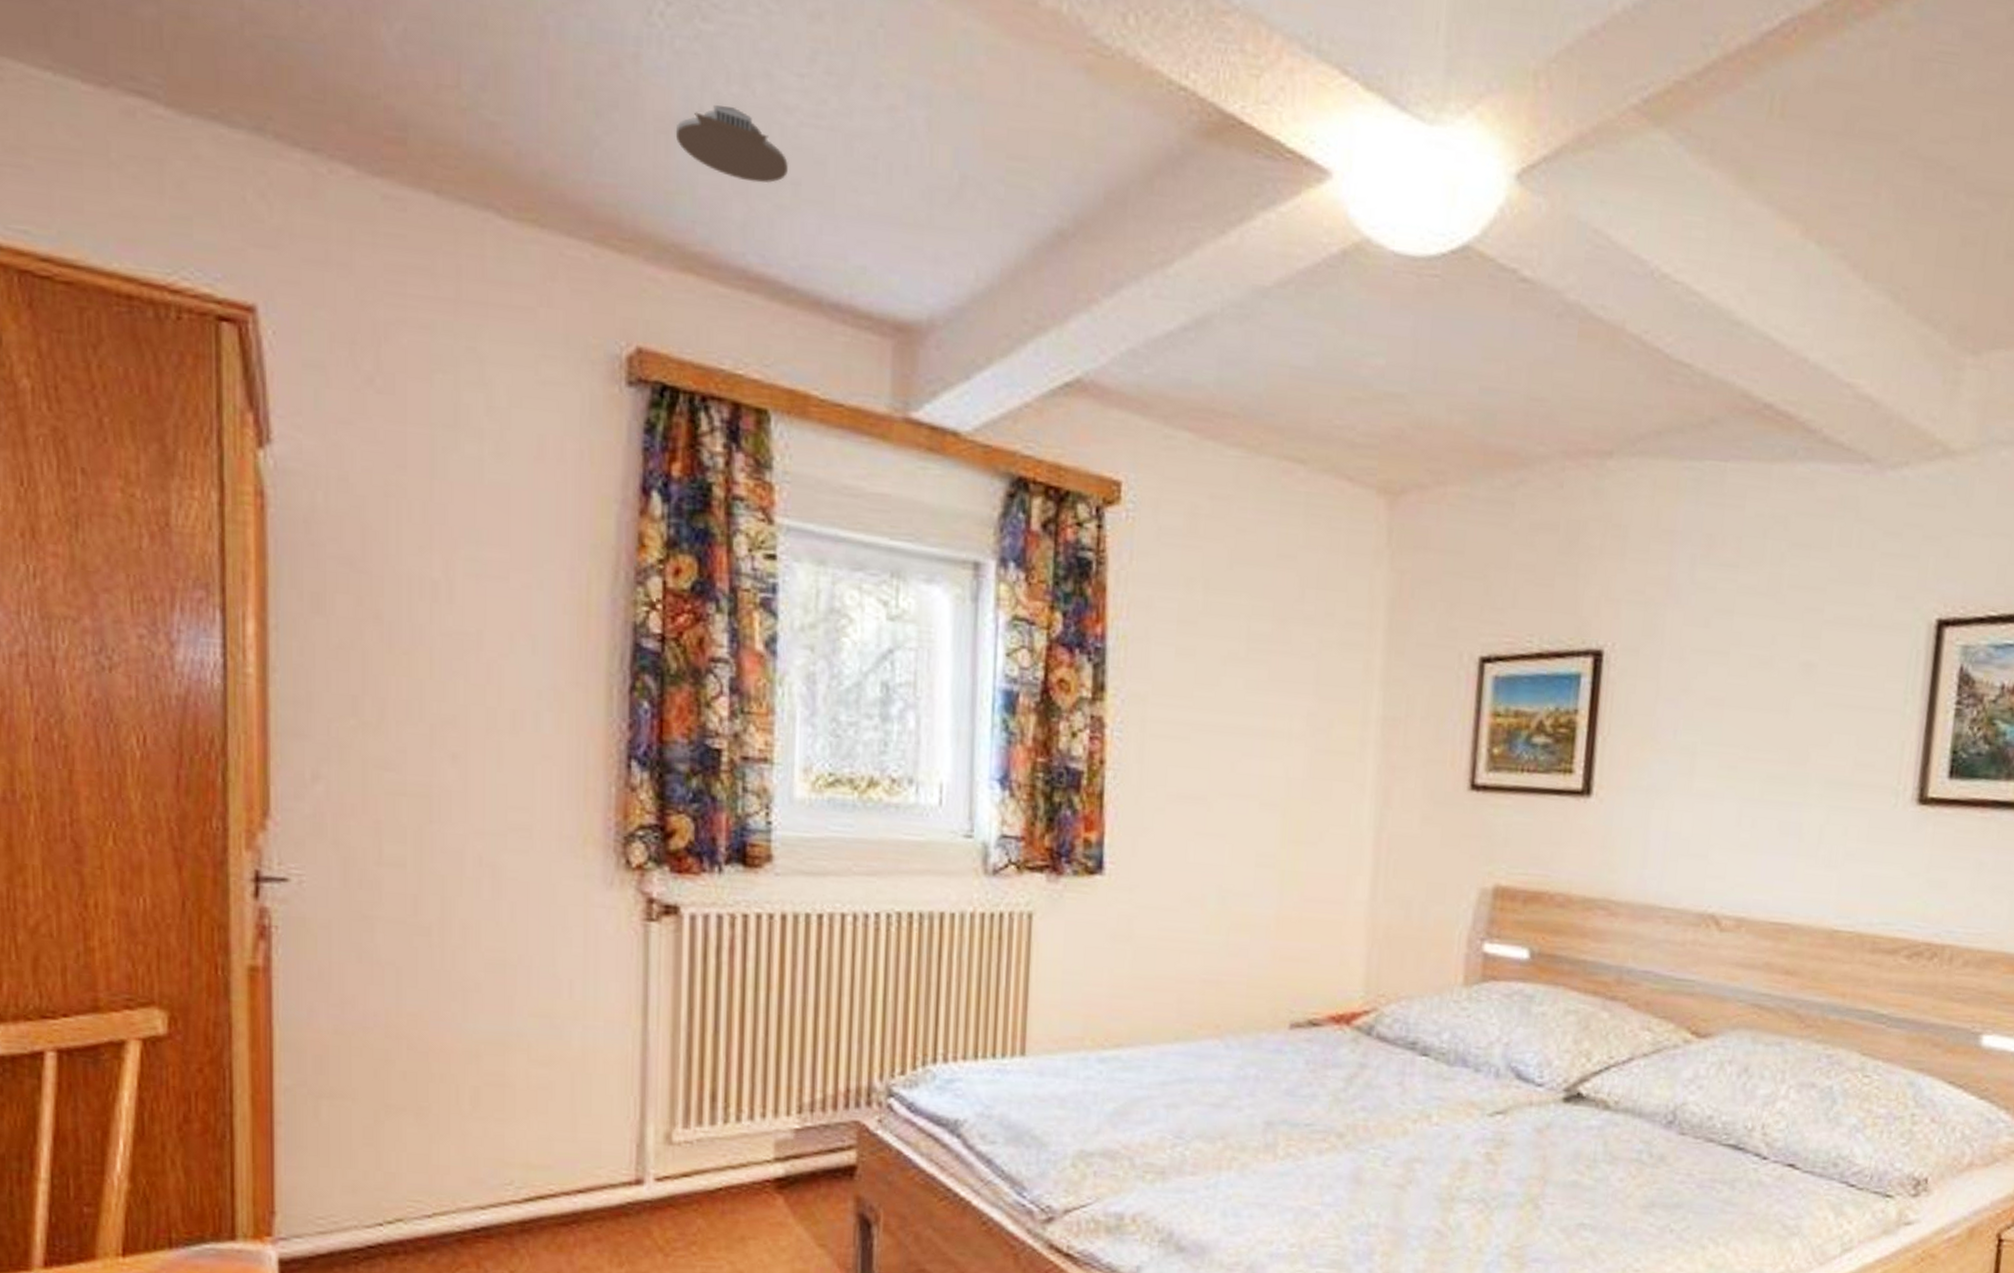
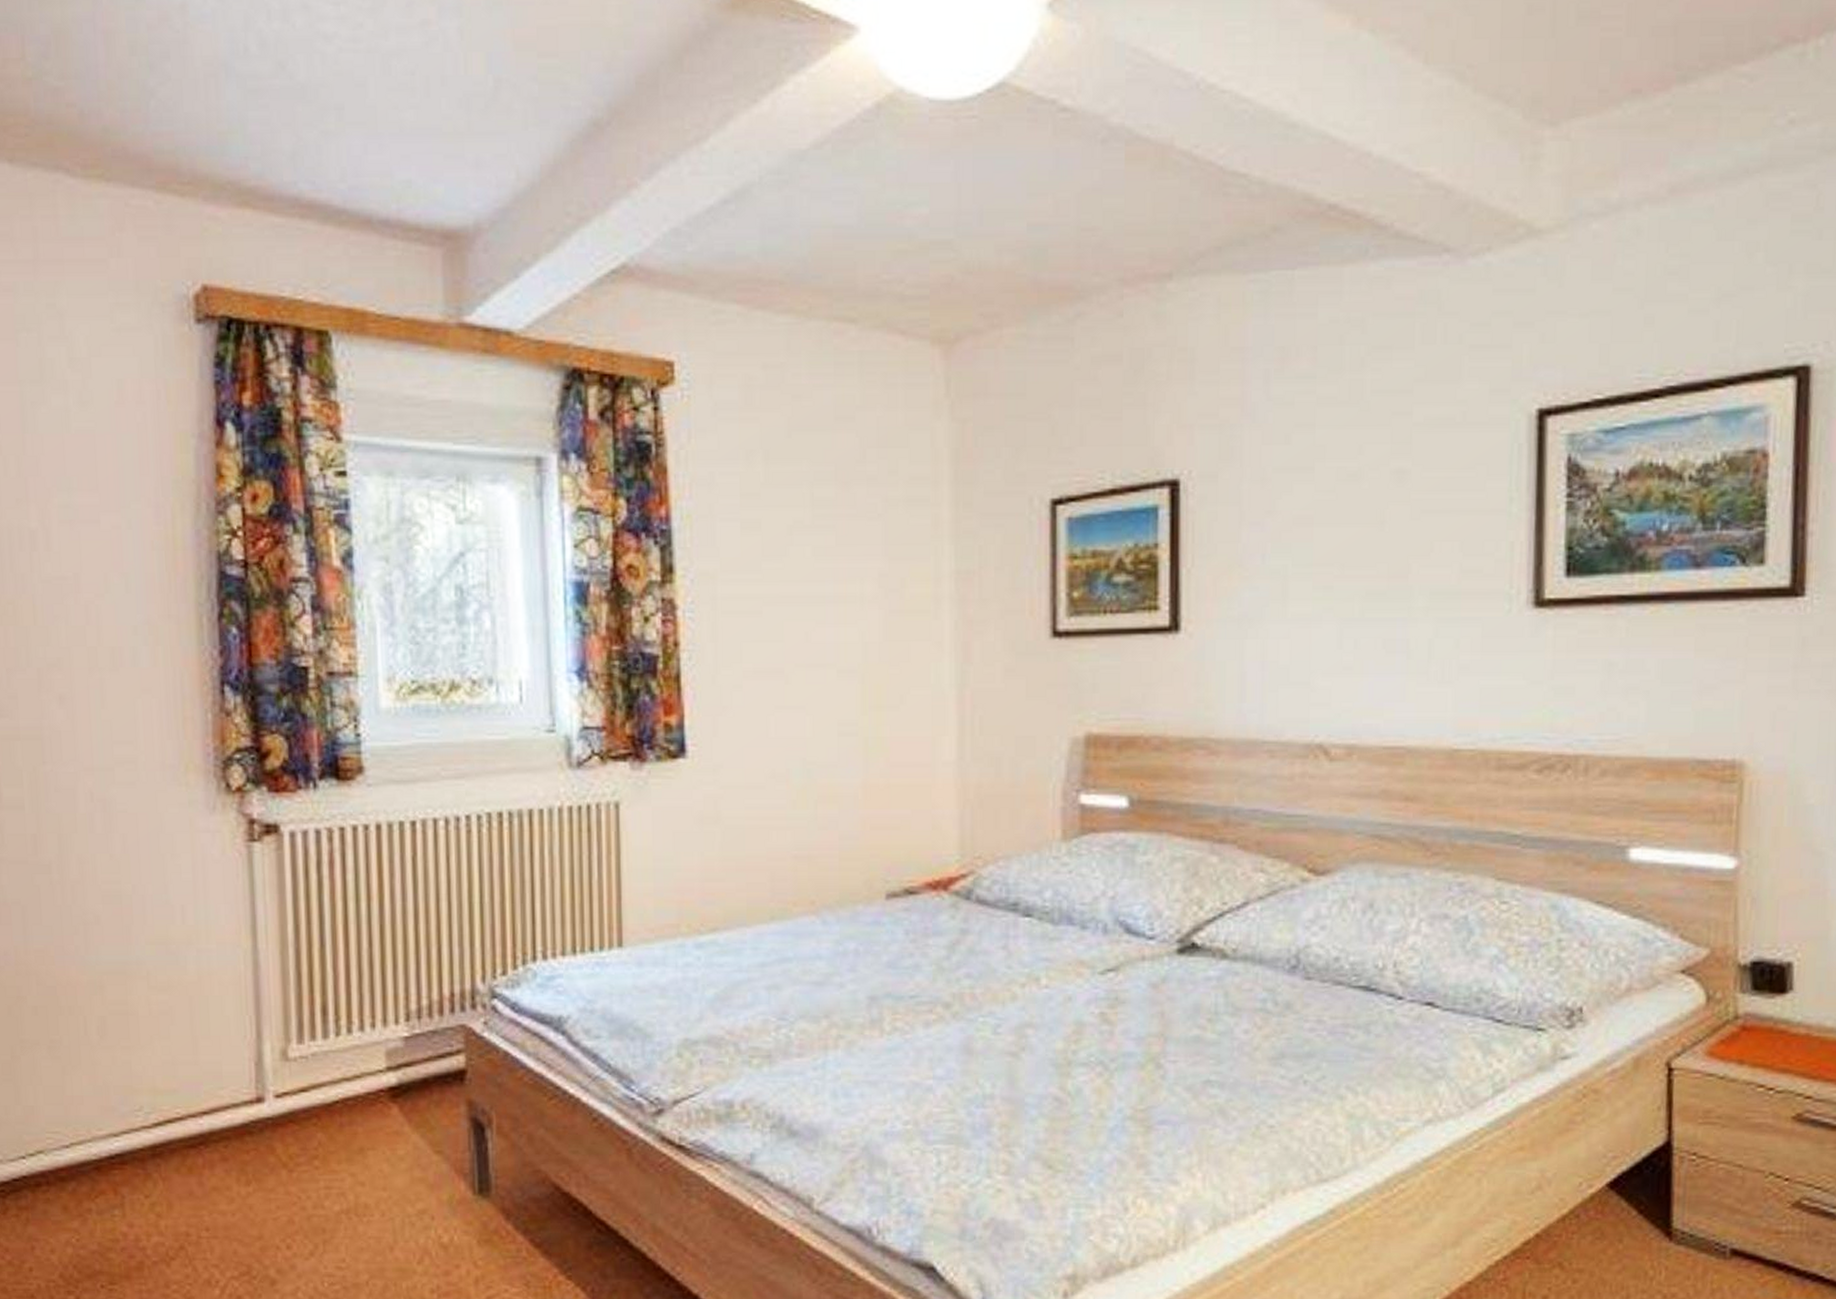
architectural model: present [675,105,788,184] -> none [223,42,331,112]

